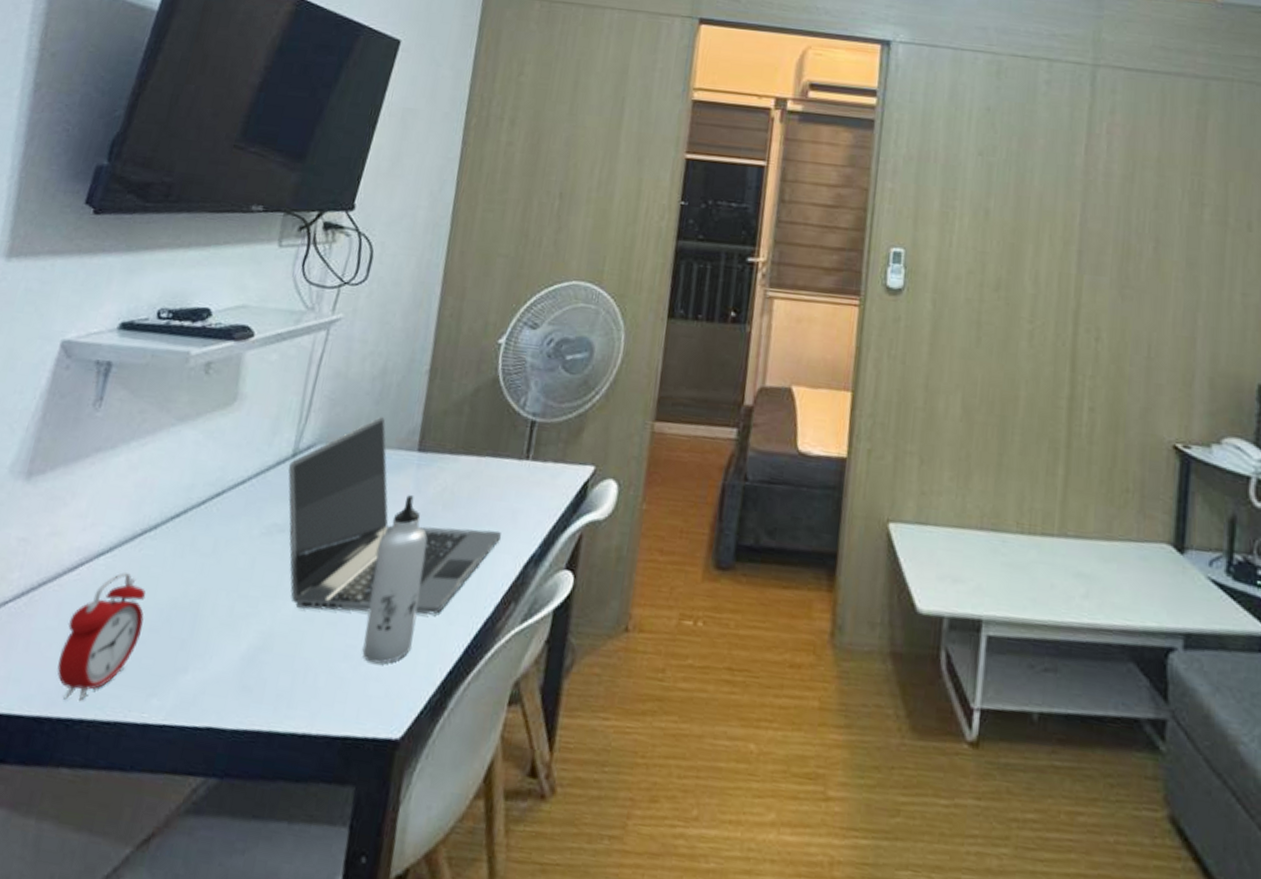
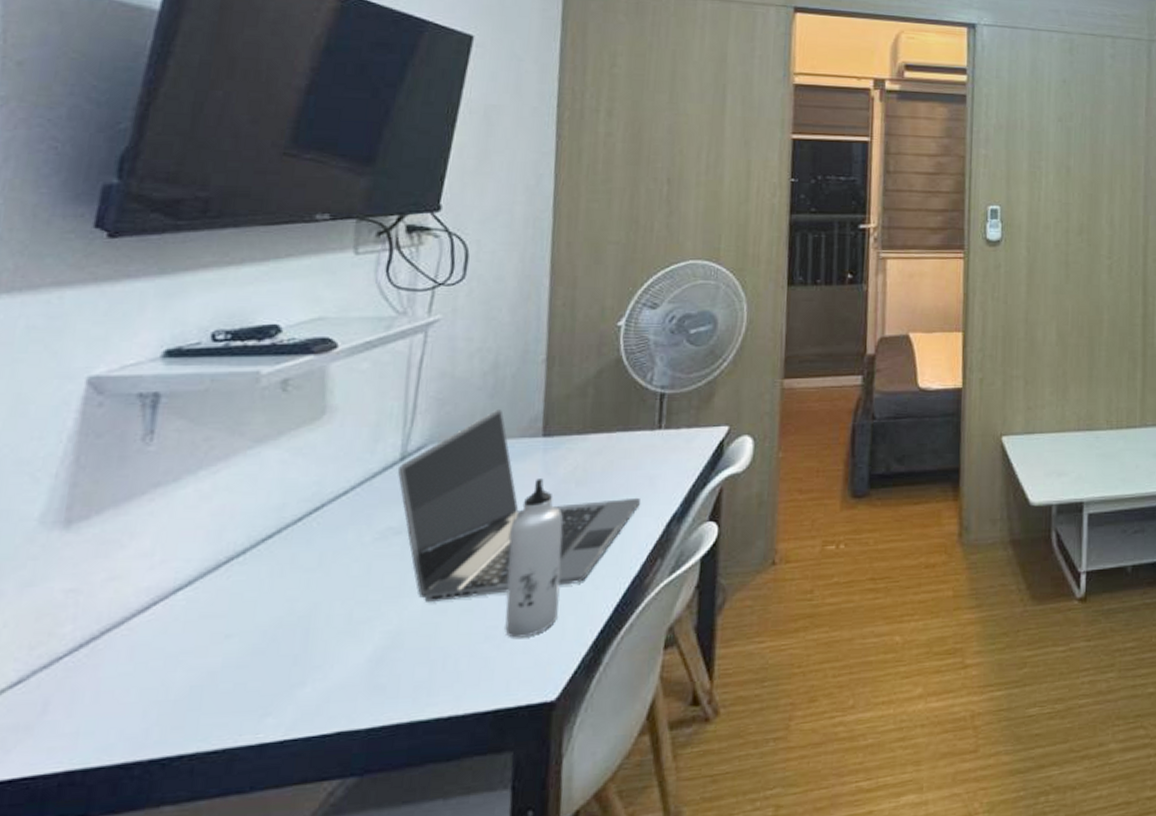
alarm clock: present [57,571,146,701] -> none [140,601,244,740]

